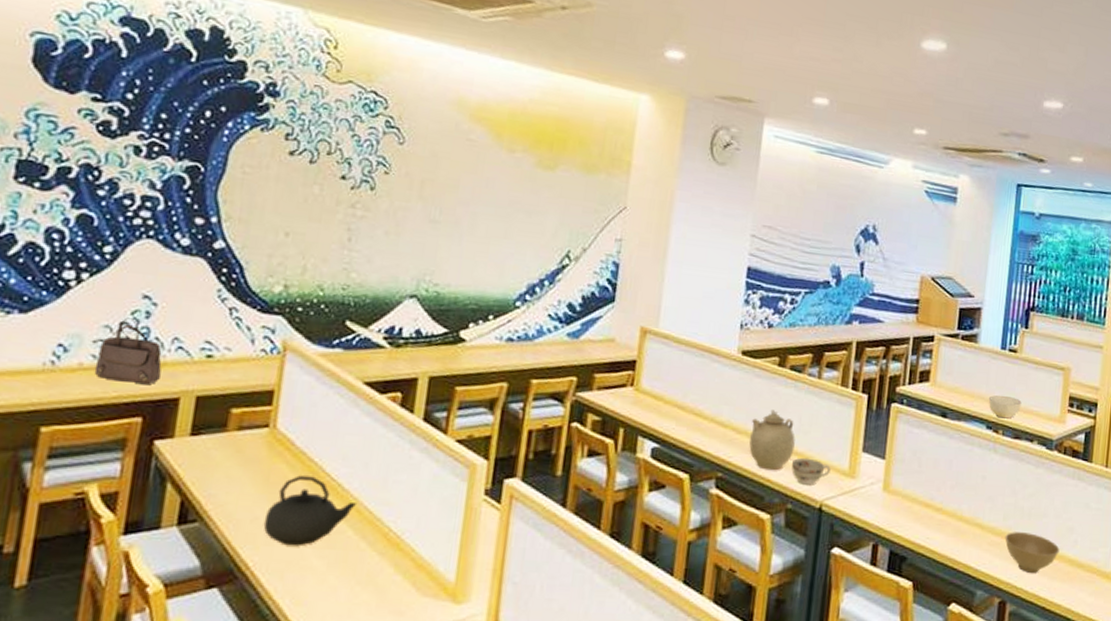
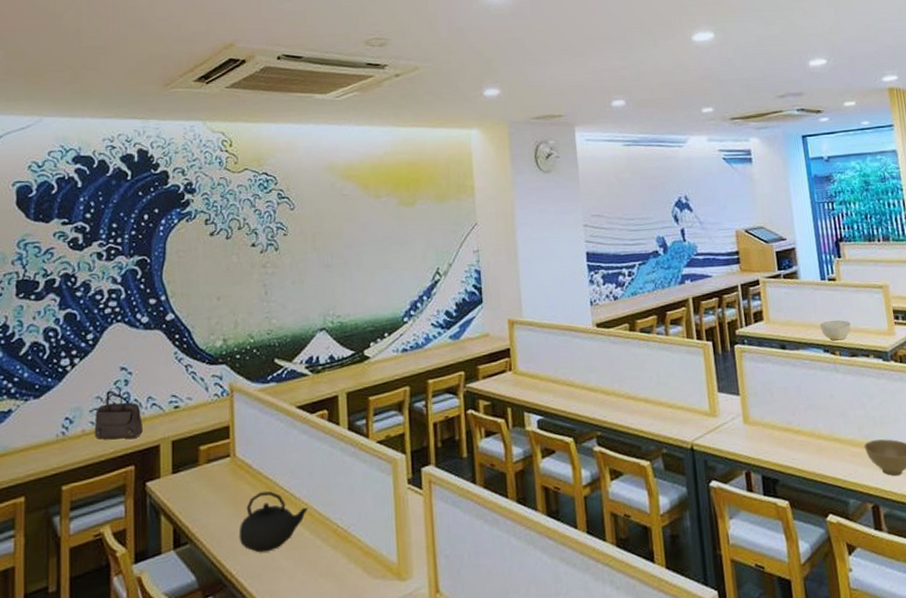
teapot: present [749,410,795,470] -> none [617,369,658,422]
teacup: present [791,457,831,485] -> none [658,406,694,430]

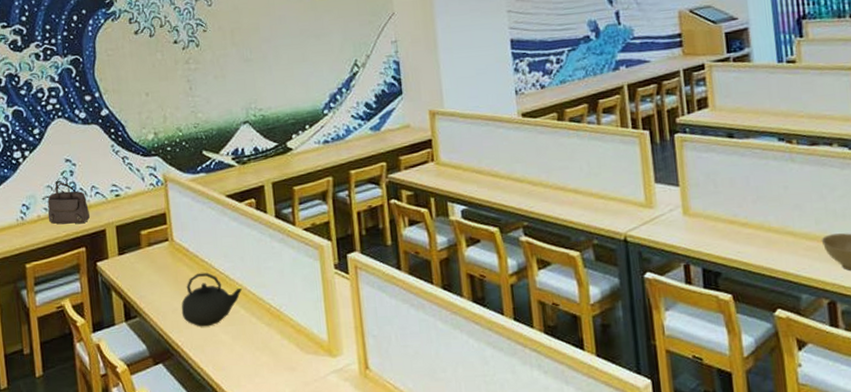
bowl: present [819,320,851,341] -> none [774,106,812,128]

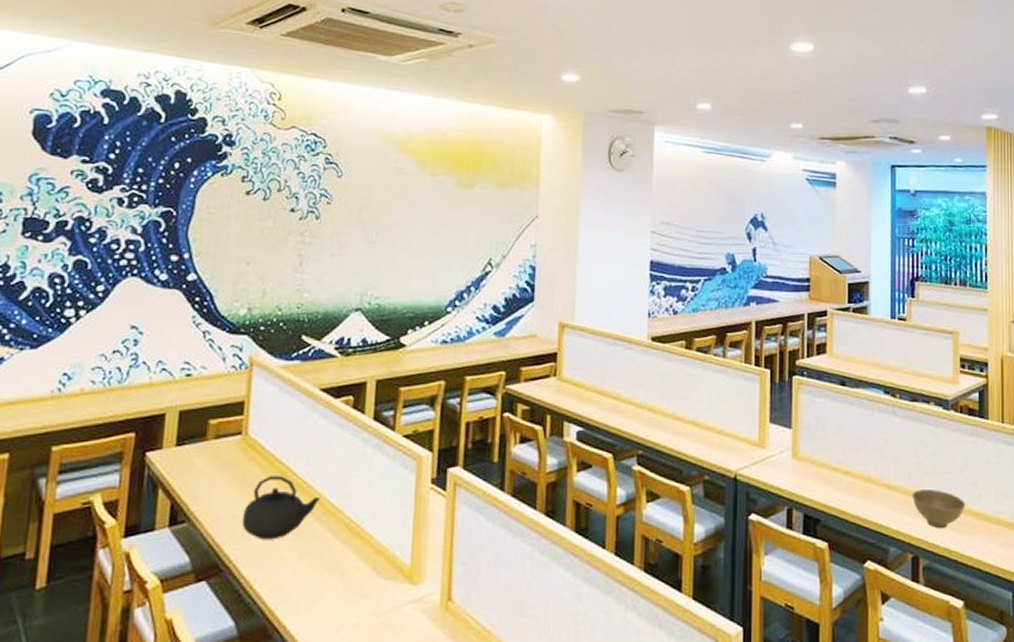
handbag: present [47,177,90,224] -> none [93,346,149,404]

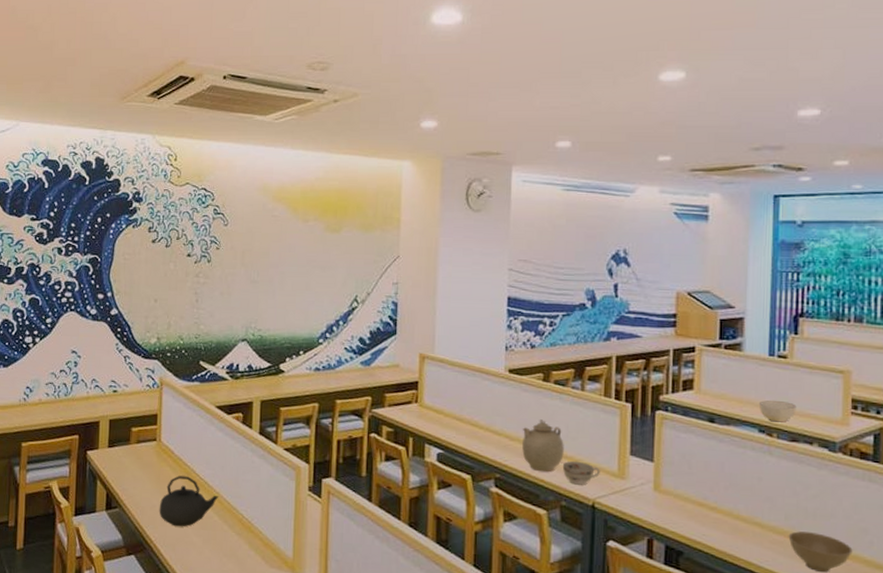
teapot: none [665,389,707,444] -> present [522,419,564,472]
teacup: none [705,431,742,457] -> present [562,461,600,485]
bowl: none [883,361,915,383] -> present [758,400,797,423]

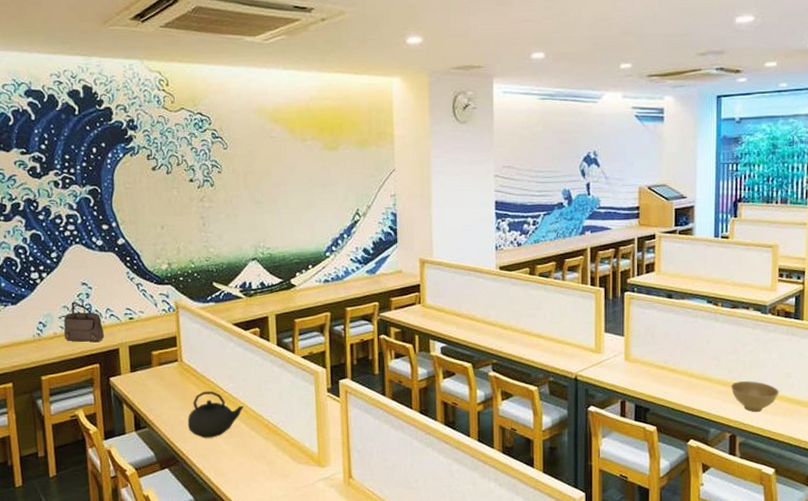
handbag: none [48,367,87,413] -> present [63,299,104,343]
teapot: present [522,419,564,472] -> none [514,309,550,354]
teacup: present [562,461,600,485] -> none [549,342,580,362]
bowl: present [758,400,797,423] -> none [707,274,736,293]

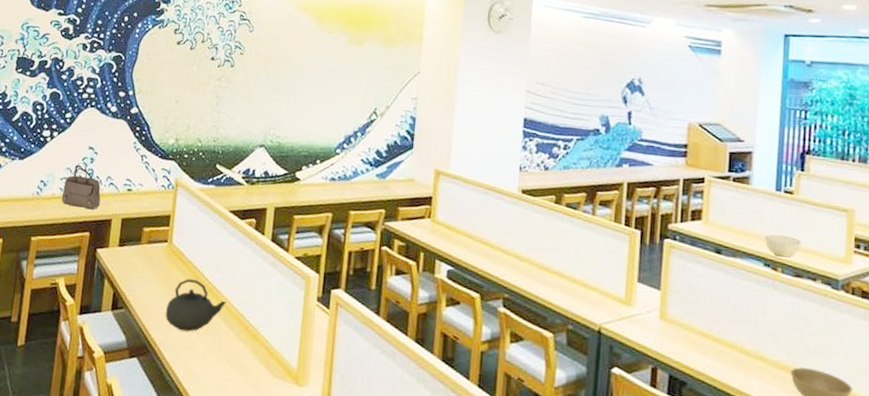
bowl: none [707,274,736,293] -> present [764,234,801,258]

